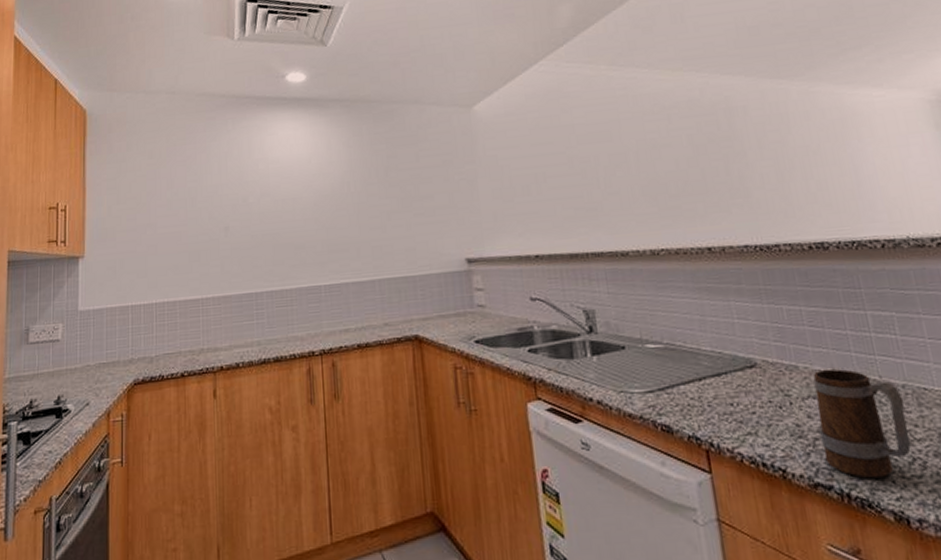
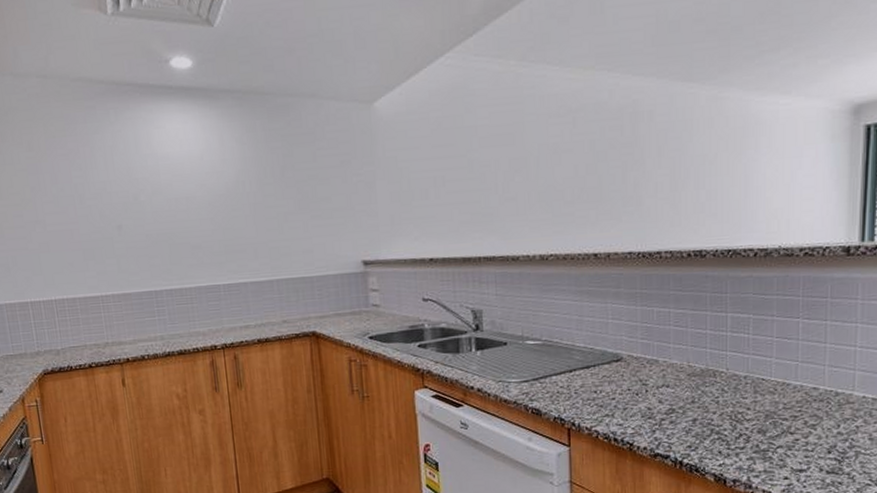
mug: present [813,368,911,479] -> none [667,362,743,450]

